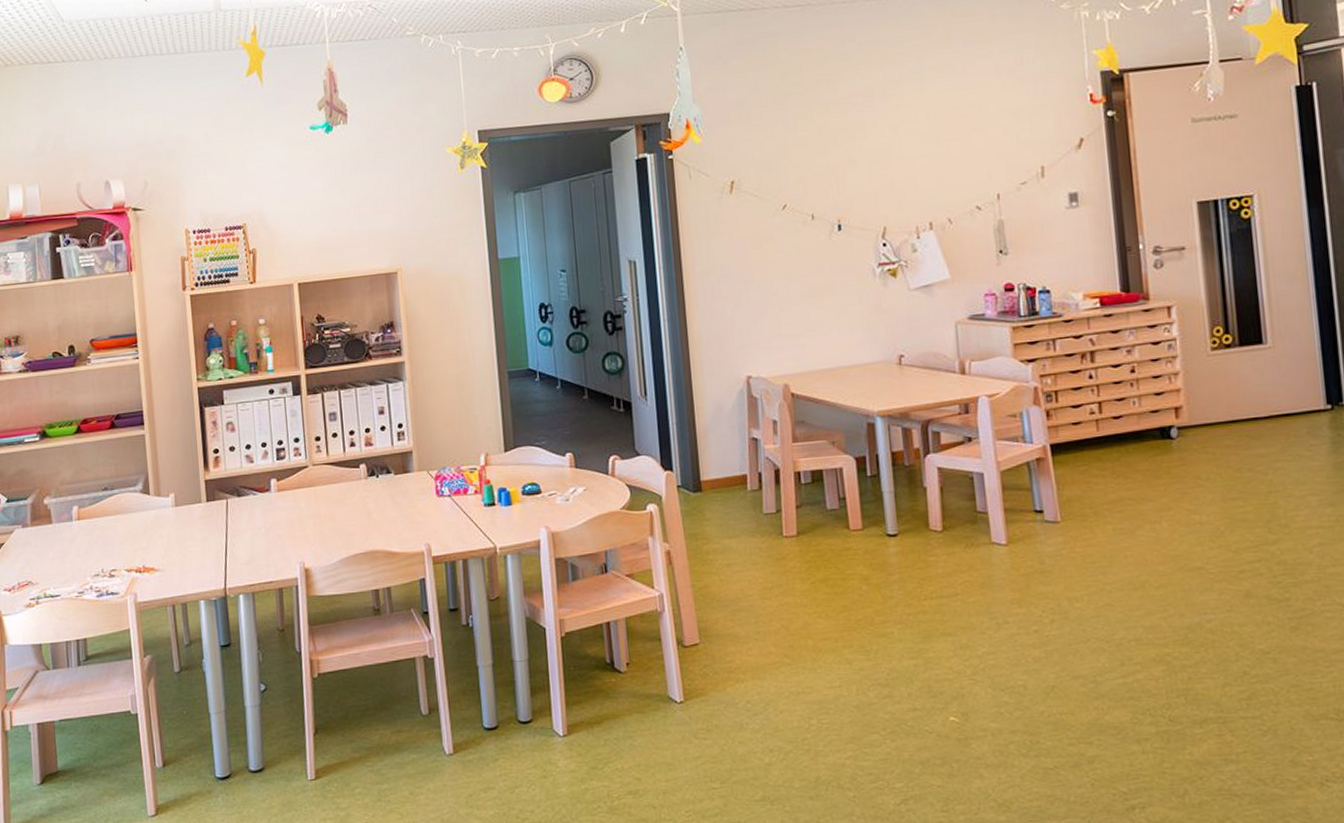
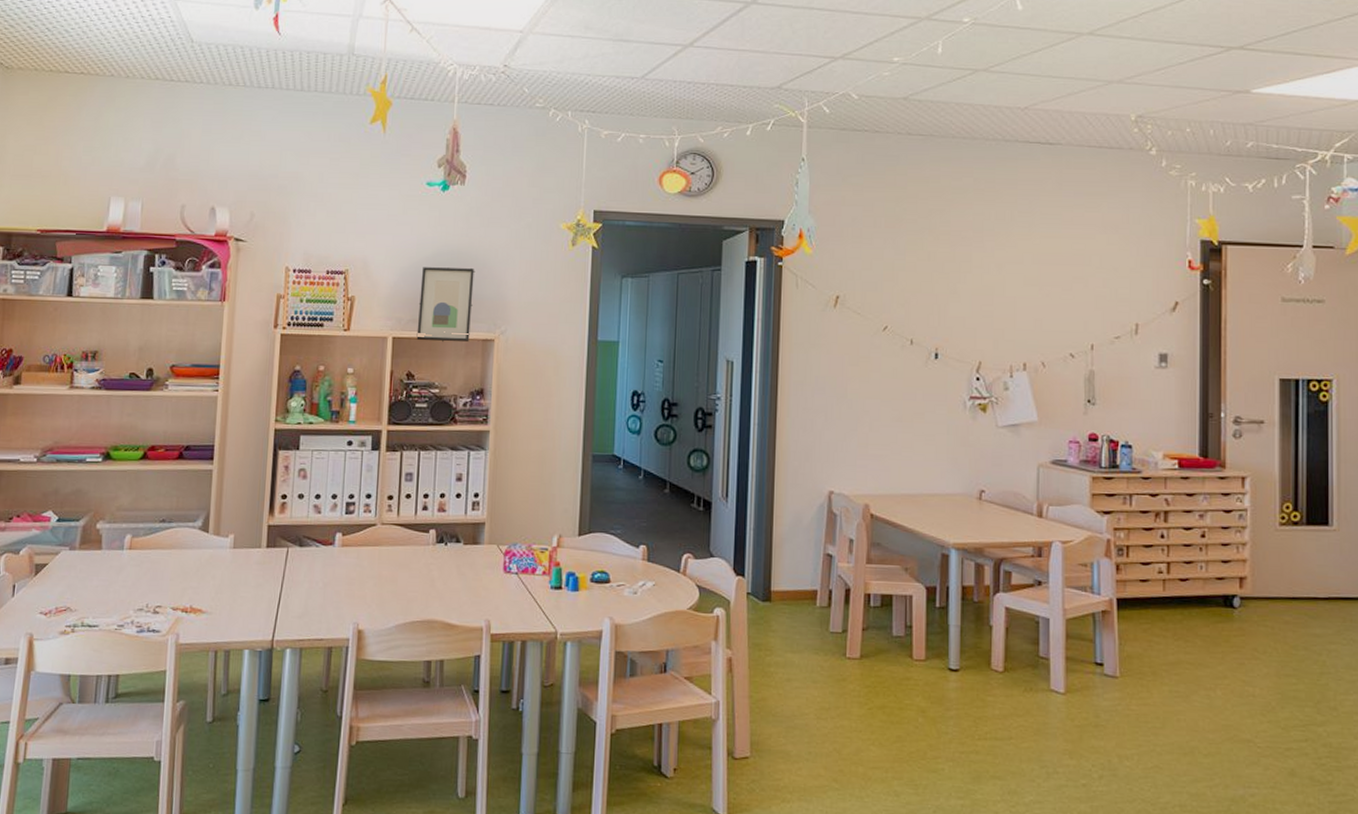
picture frame: none [317,204,373,284] -> present [416,267,476,343]

